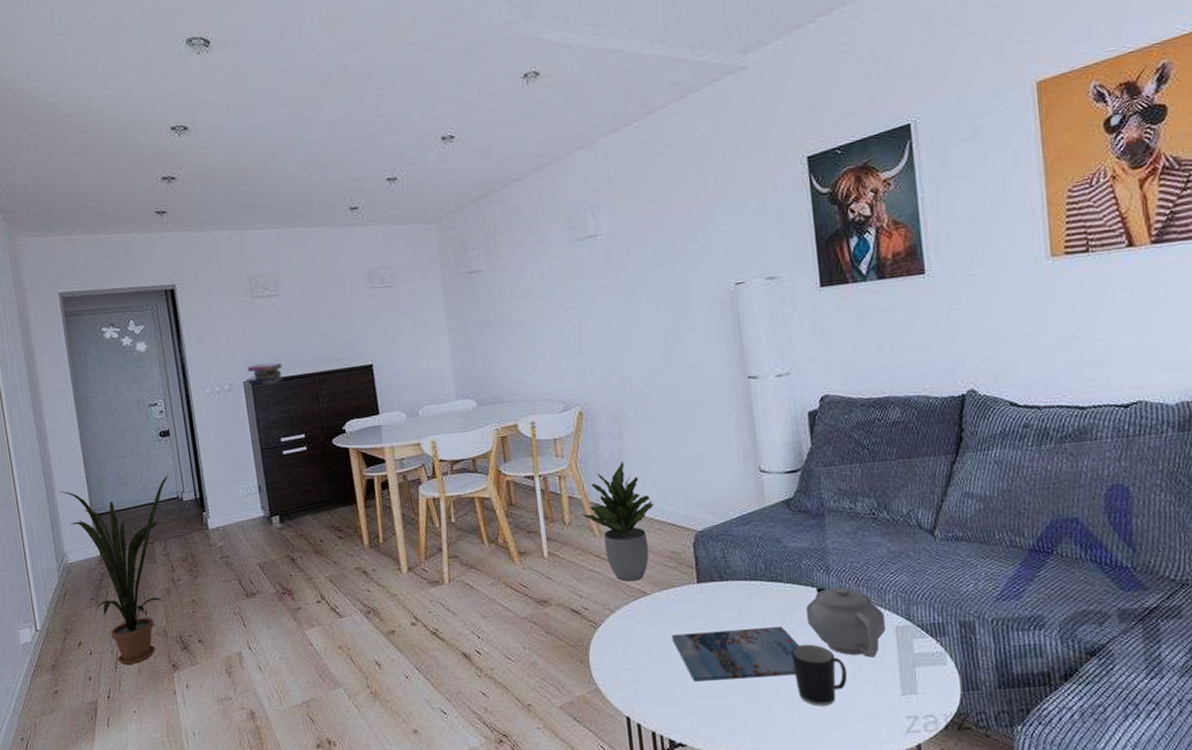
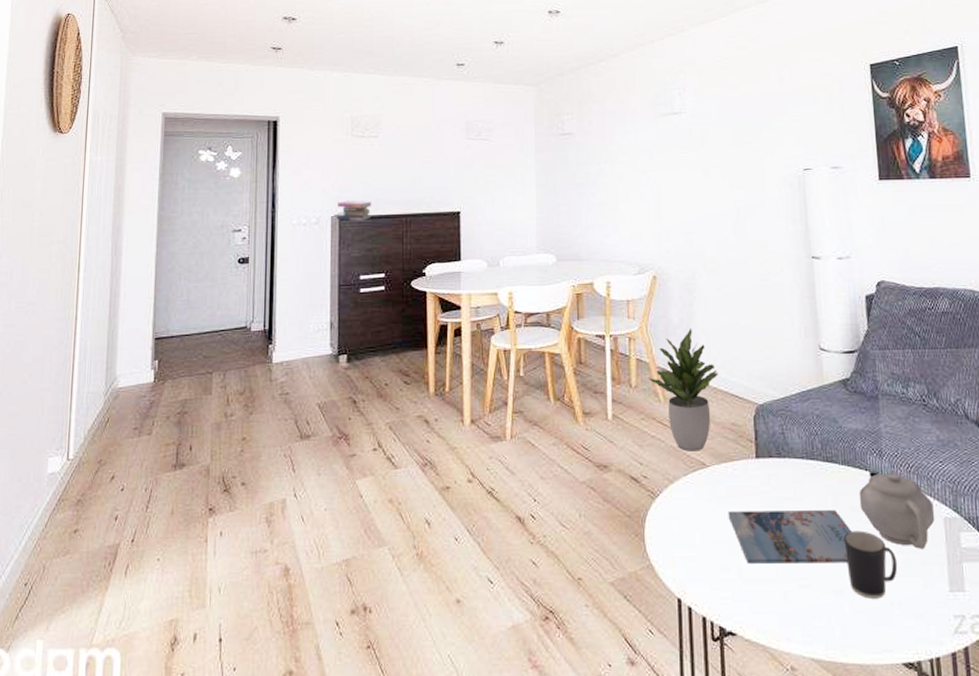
house plant: present [59,475,169,665] -> none [123,303,240,505]

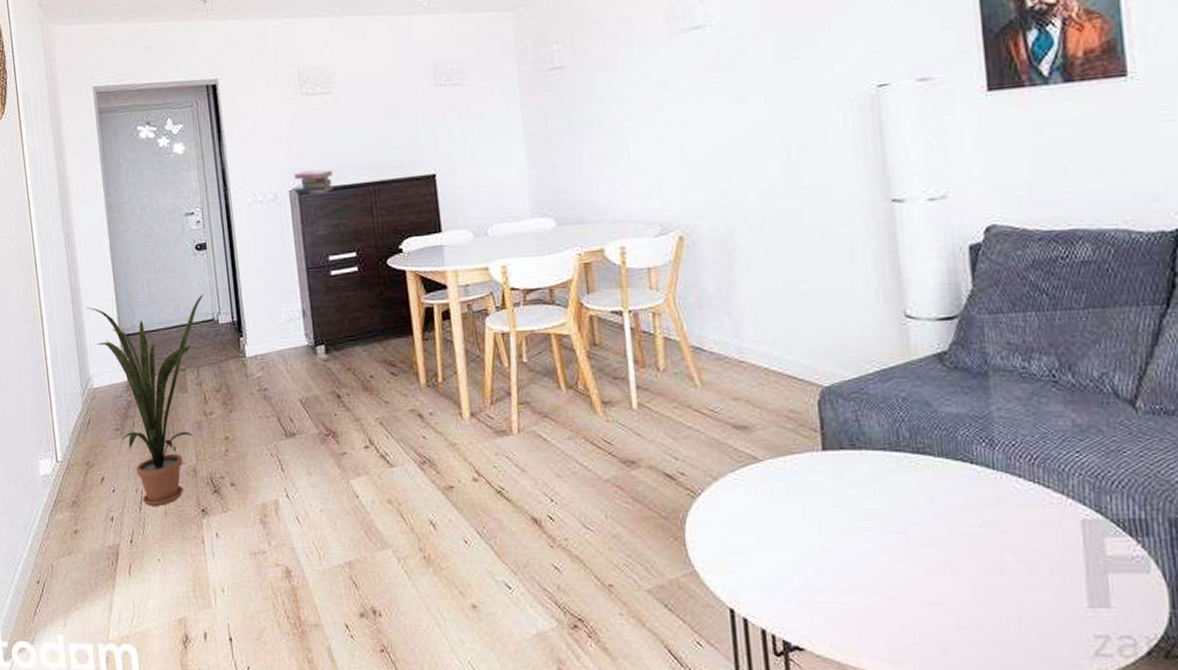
house plant: none [123,303,240,505] -> present [86,294,204,506]
potted plant: present [649,327,719,452] -> none [680,297,770,444]
magazine: present [728,510,852,564] -> none [788,511,953,572]
mug: present [843,530,898,599] -> none [941,535,1016,614]
teapot: present [859,472,935,549] -> none [962,465,1069,557]

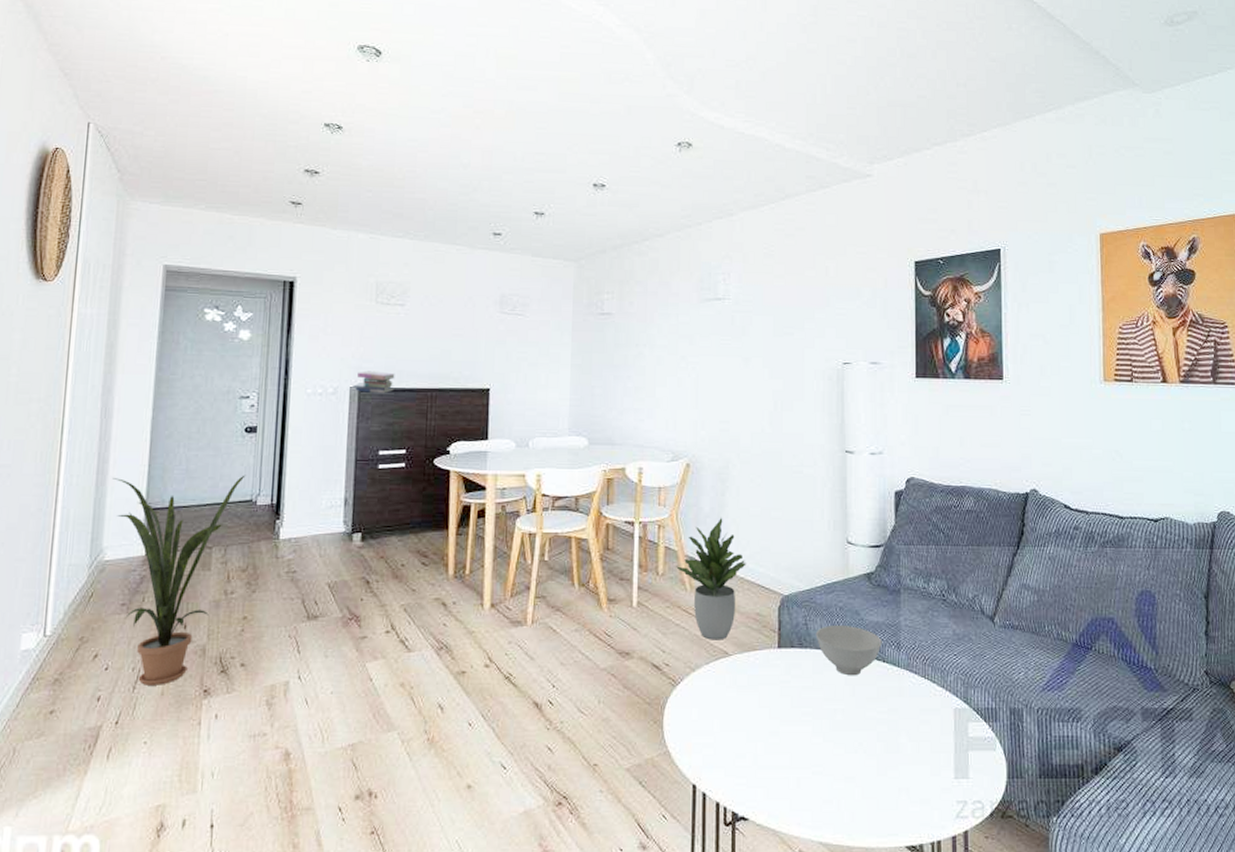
potted plant: none [680,297,770,444] -> present [676,517,746,640]
bowl: none [871,419,967,482] -> present [815,624,882,676]

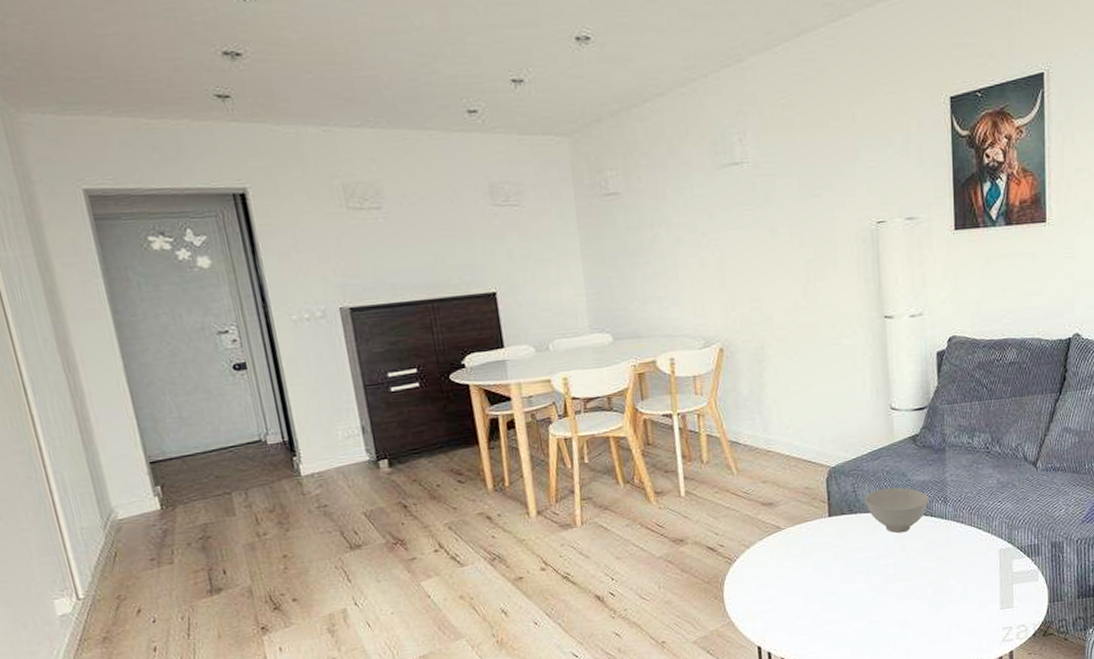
house plant: present [113,475,246,685] -> none [100,415,247,631]
books: present [353,371,395,394] -> none [342,286,390,312]
potted plant: present [676,517,746,640] -> none [720,399,791,518]

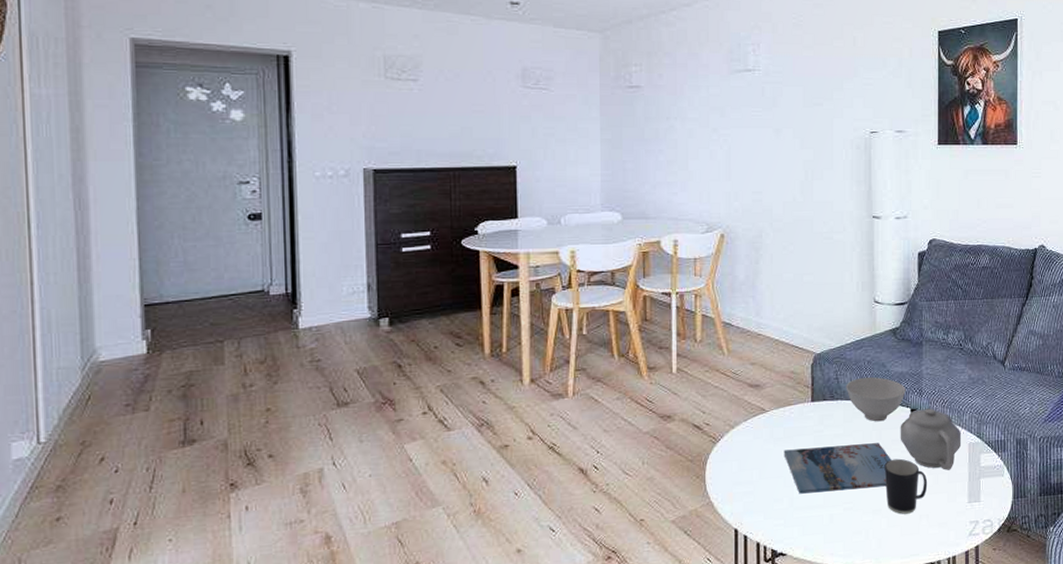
magazine: none [803,554,917,609] -> present [784,443,891,494]
mug: none [909,569,957,624] -> present [884,458,928,514]
teapot: none [924,516,992,578] -> present [900,408,962,471]

